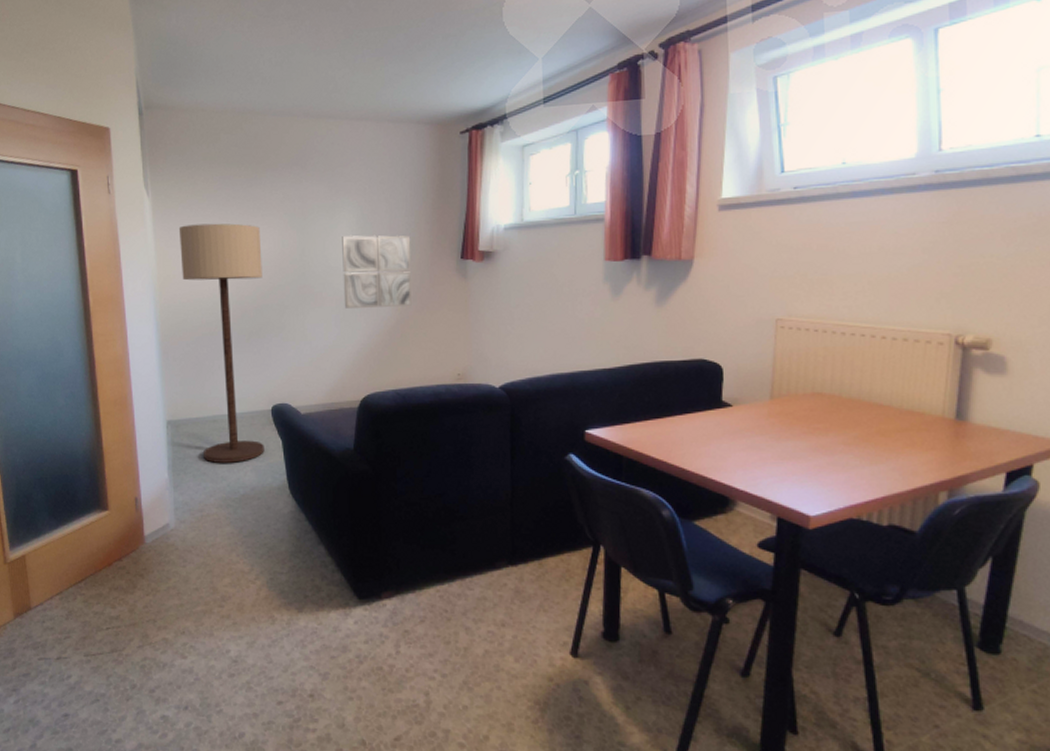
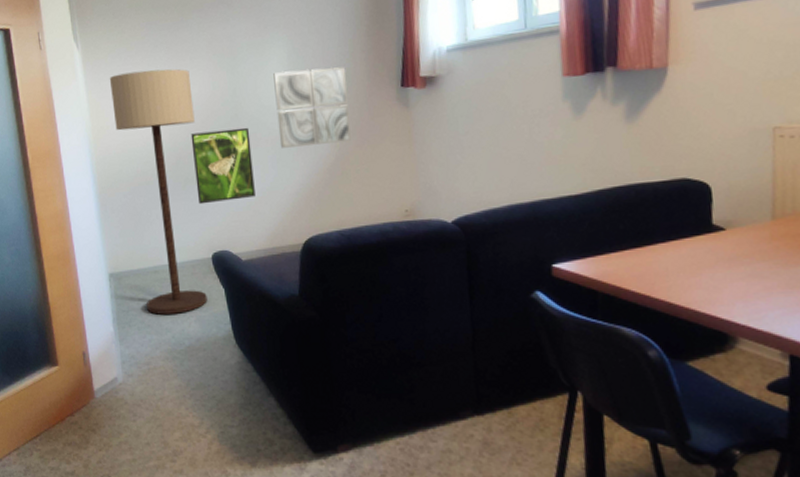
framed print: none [257,286,318,358] -> present [190,127,255,205]

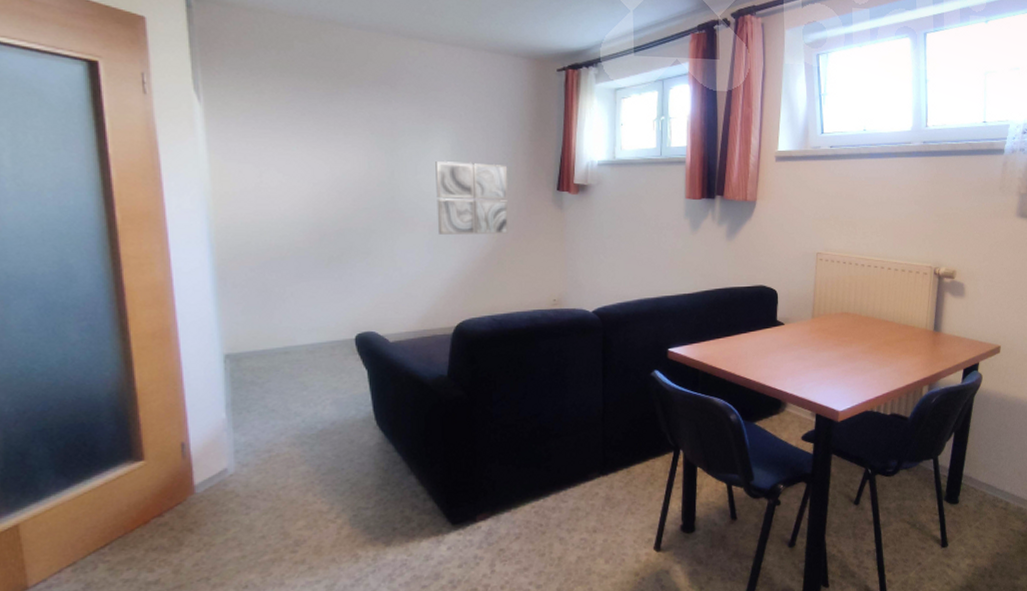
floor lamp: present [109,68,208,315] -> none [240,137,347,398]
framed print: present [190,127,255,205] -> none [339,210,408,284]

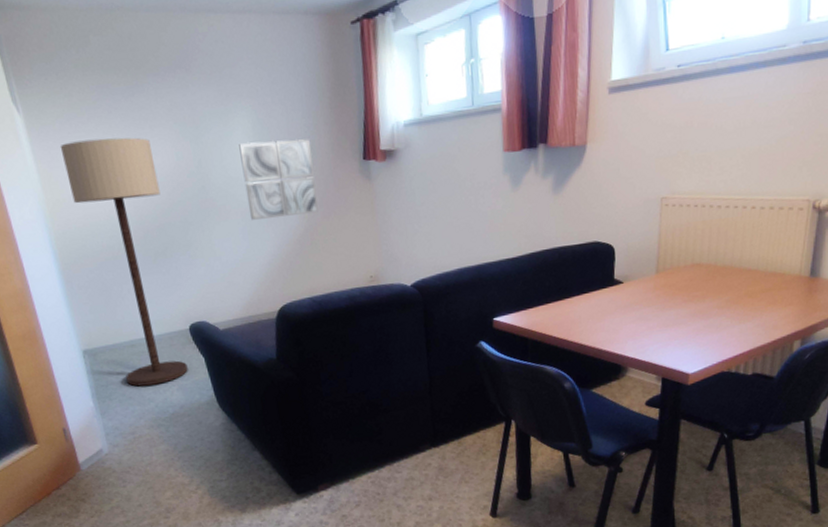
floor lamp: none [240,137,347,398] -> present [60,137,188,387]

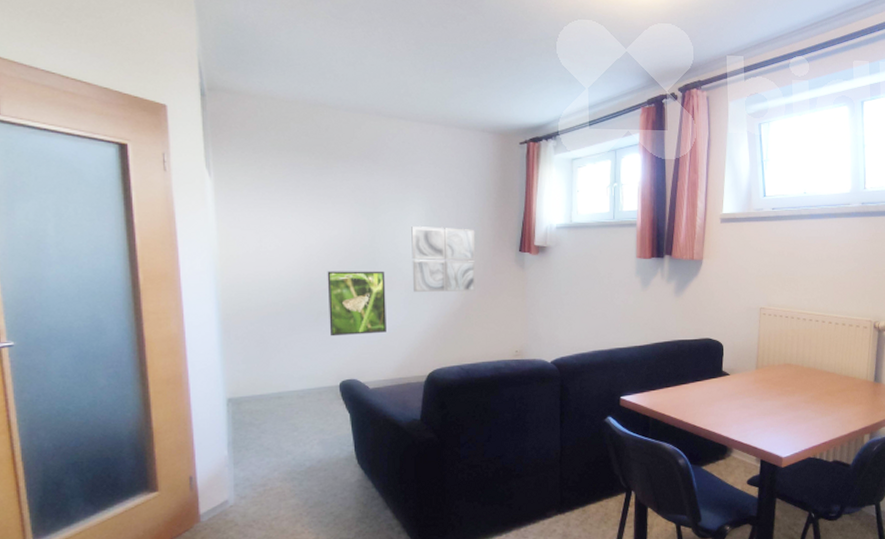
floor lamp: present [60,137,188,387] -> none [243,207,332,438]
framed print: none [157,199,229,278] -> present [327,270,386,337]

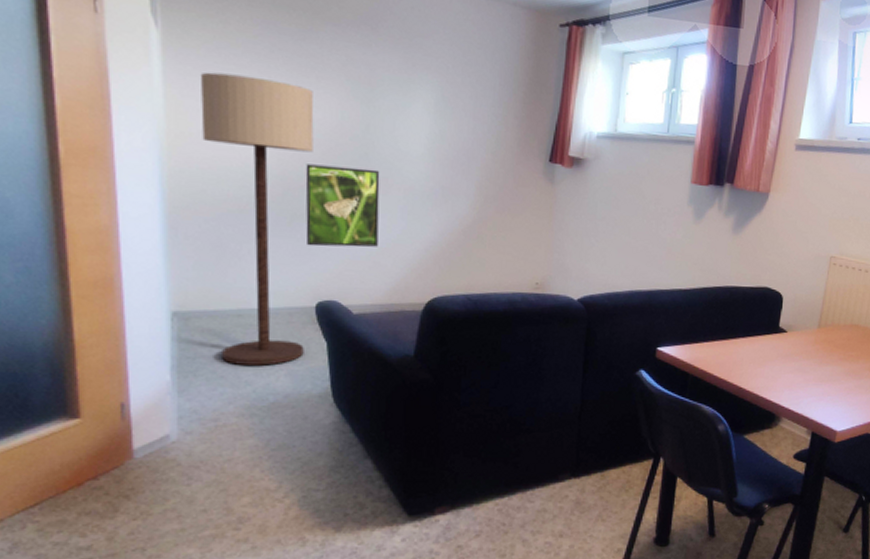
floor lamp: none [243,207,332,438] -> present [200,72,314,366]
wall art: present [411,227,475,292] -> none [413,118,495,206]

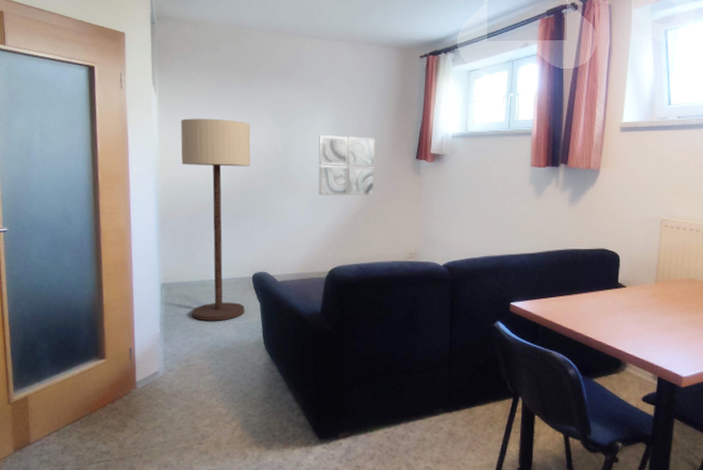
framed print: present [305,164,380,248] -> none [245,175,295,233]
wall art: none [413,118,495,206] -> present [318,135,375,195]

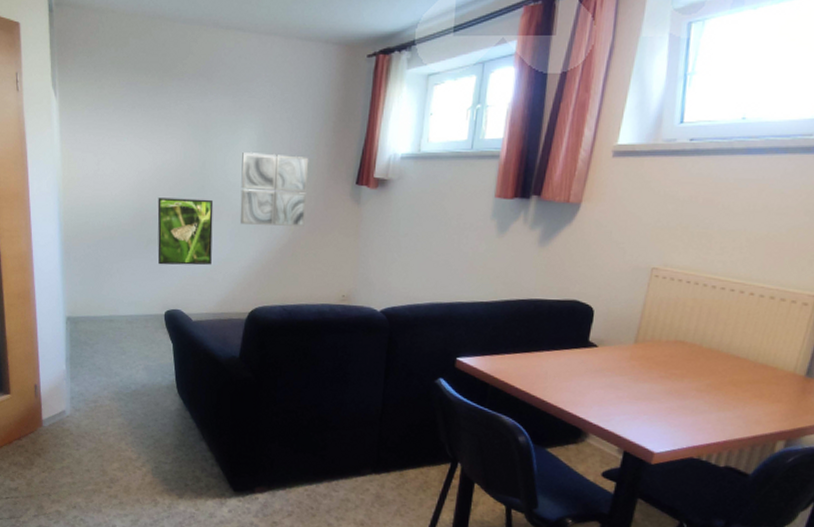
floor lamp: present [180,118,251,321] -> none [84,129,164,361]
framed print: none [245,175,295,233] -> present [157,197,214,266]

